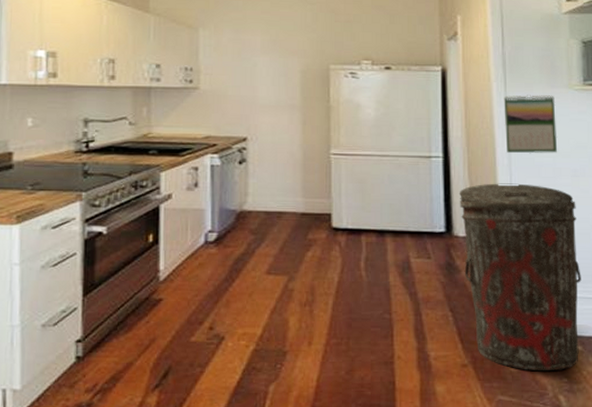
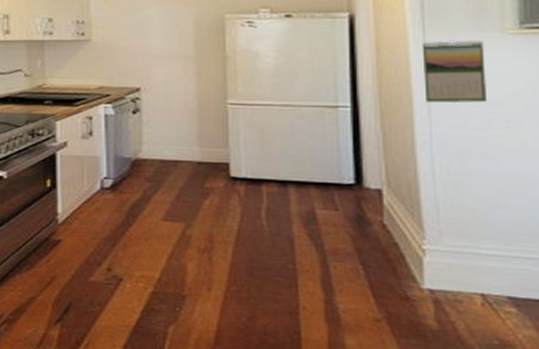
trash can: present [460,183,582,372] -> none [371,134,517,332]

